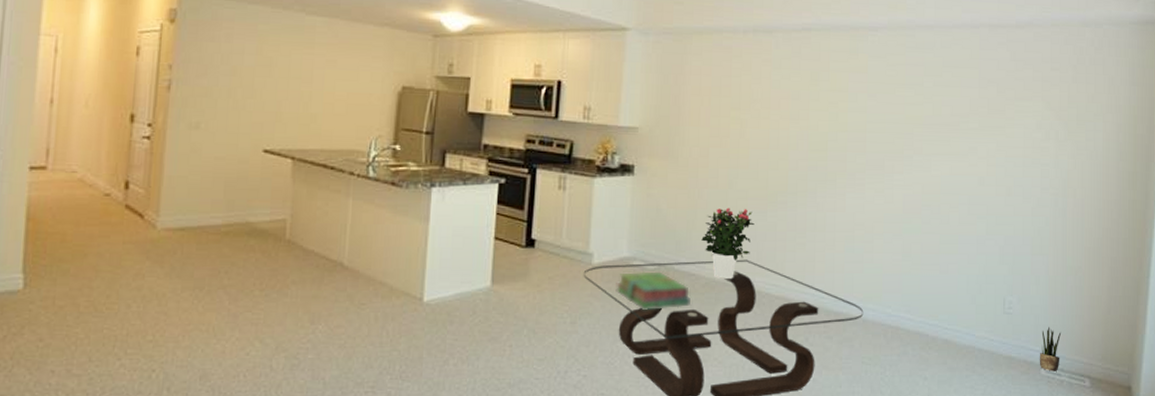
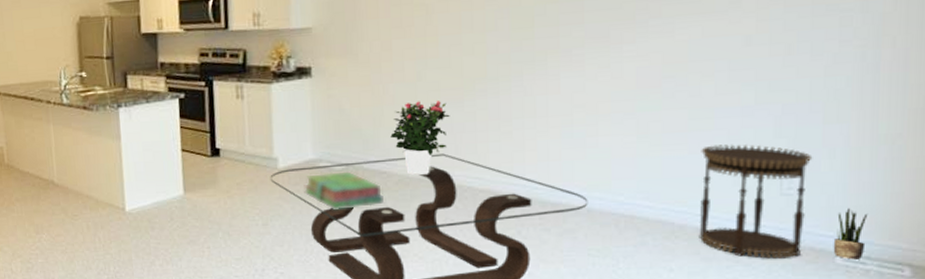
side table: none [946,267,1025,369] -> present [699,144,813,259]

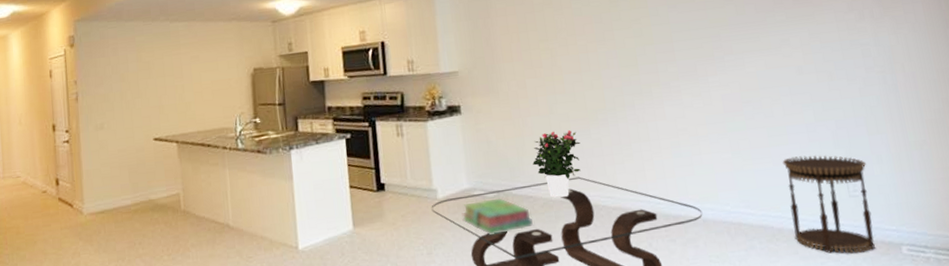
potted plant: present [833,208,868,260] -> none [895,205,922,250]

